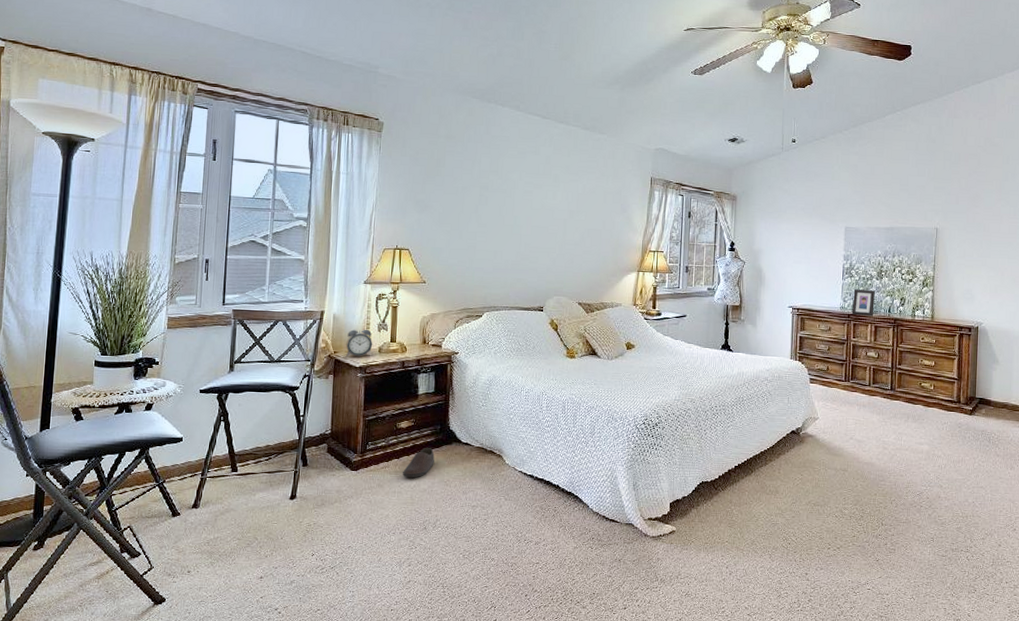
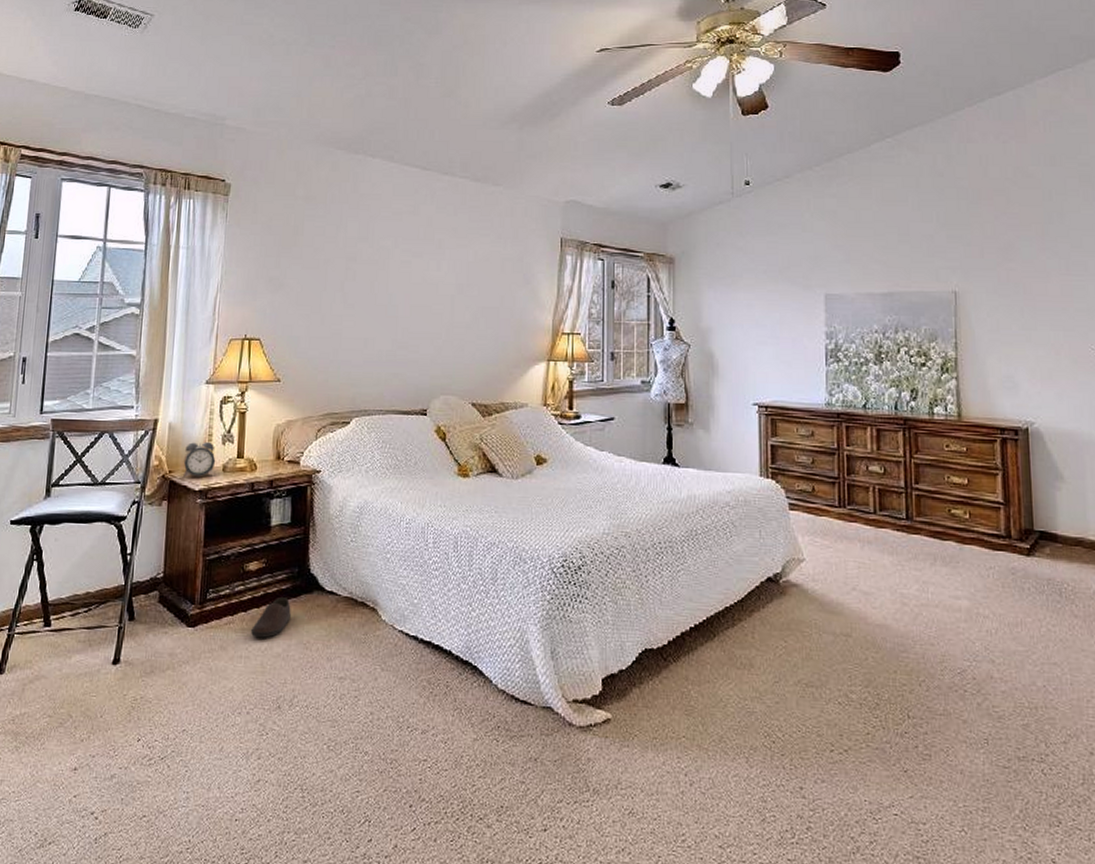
picture frame: present [851,289,876,316] -> none [842,378,875,415]

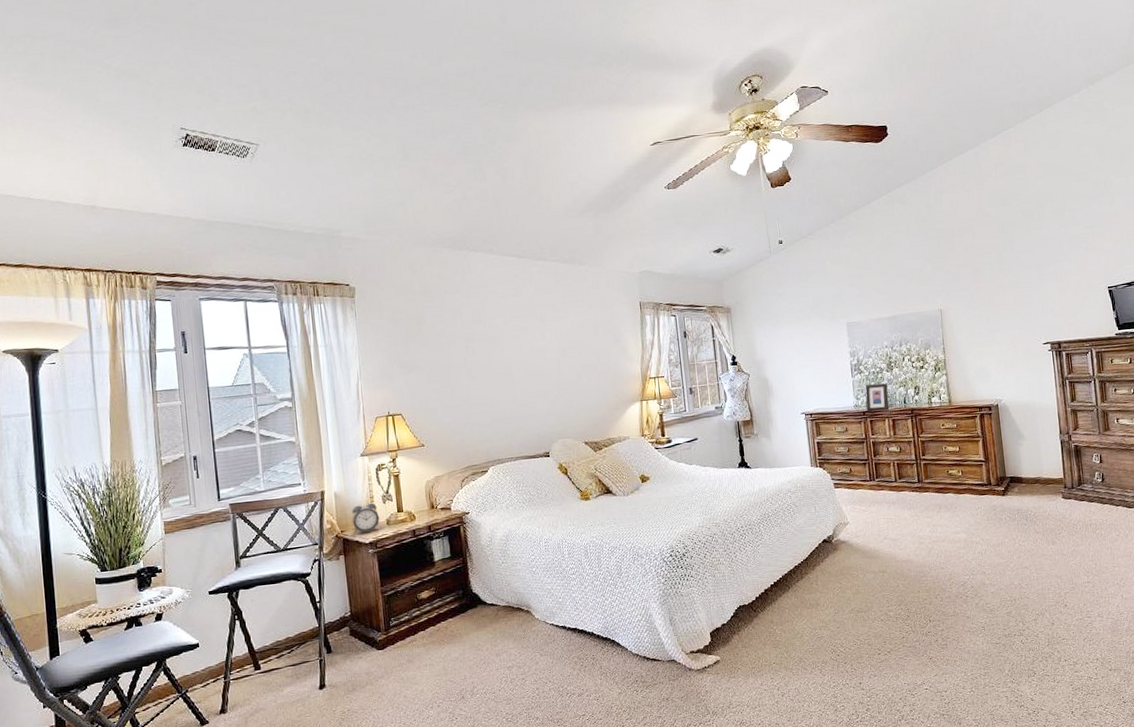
shoe: present [250,597,291,638] -> none [430,614,462,649]
picture frame: none [842,378,875,415] -> present [865,383,890,412]

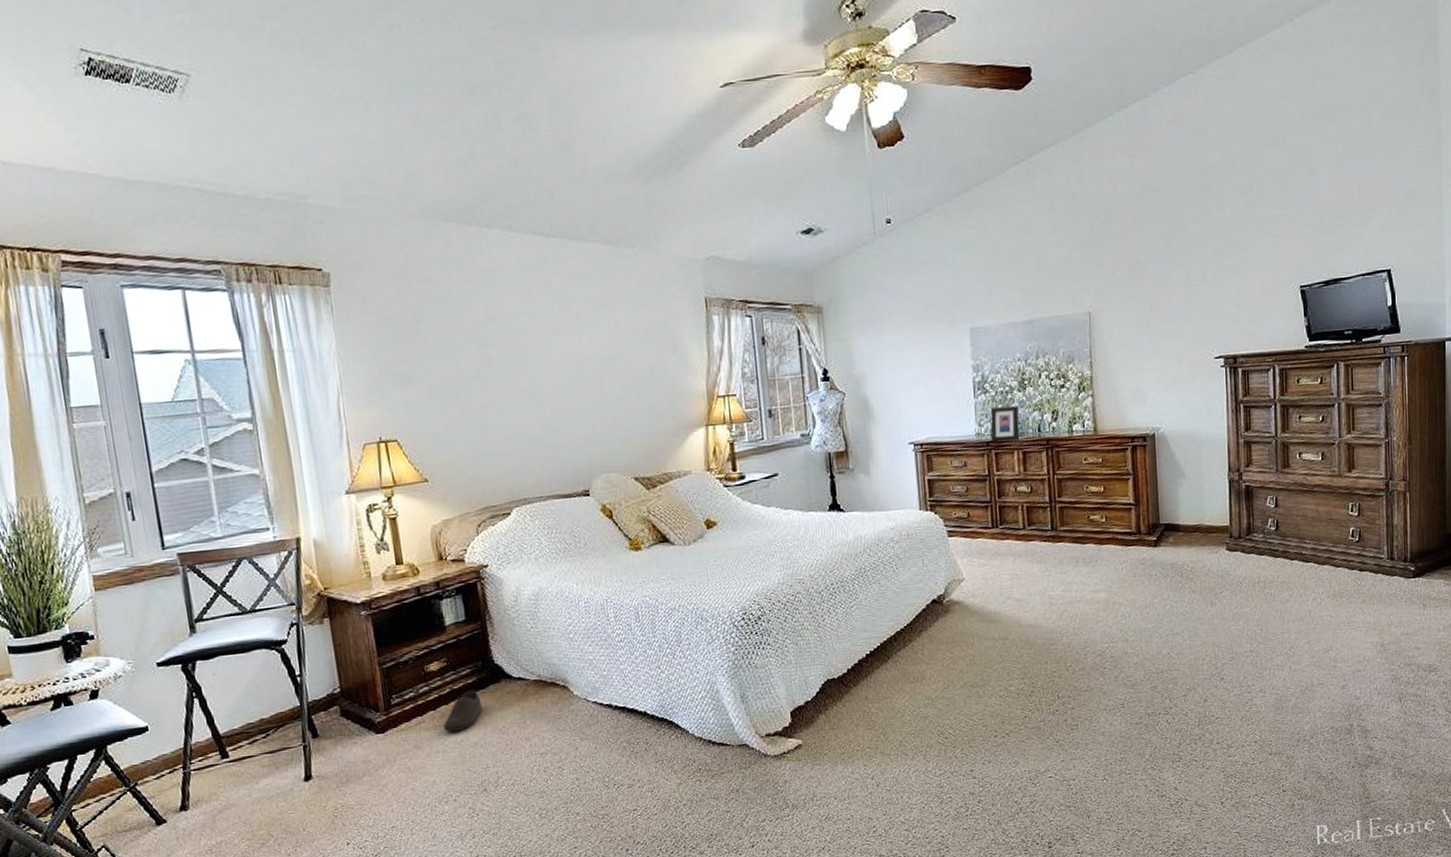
alarm clock: present [351,502,381,535] -> none [337,552,376,593]
shoe: none [430,614,462,649] -> present [442,690,482,732]

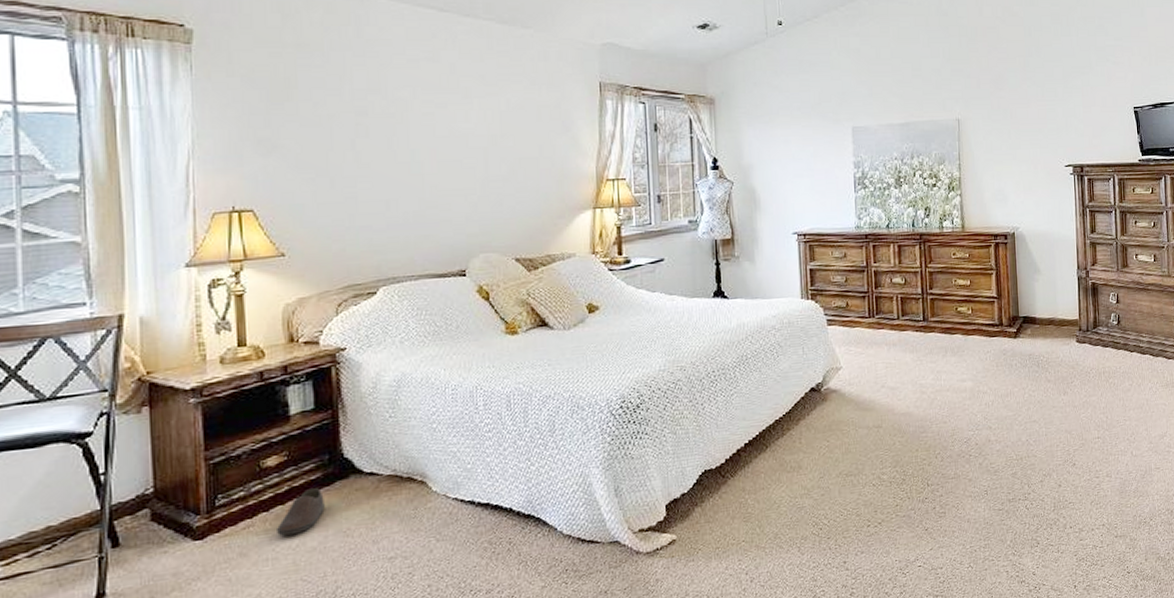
picture frame: present [990,406,1020,442] -> none [869,202,896,235]

